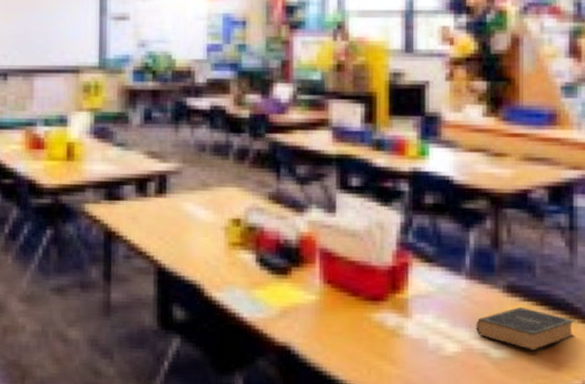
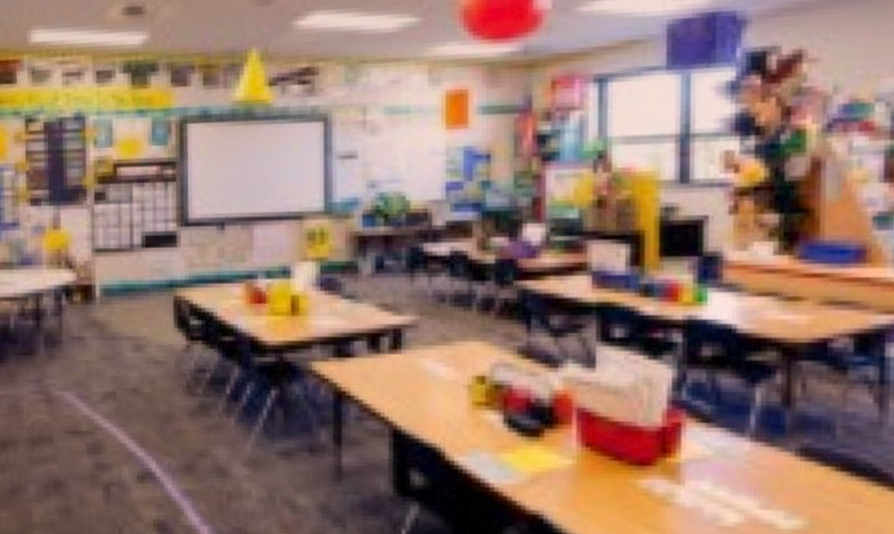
book: present [476,306,575,351] -> none [761,472,884,522]

